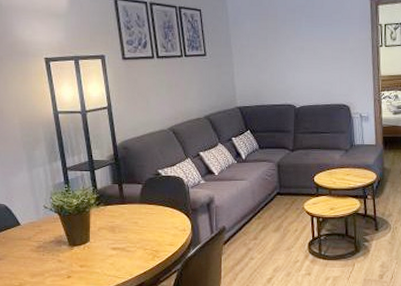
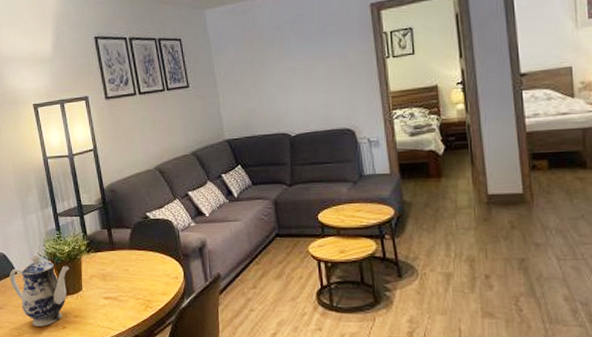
teapot: none [11,205,77,276] -> present [9,253,69,326]

